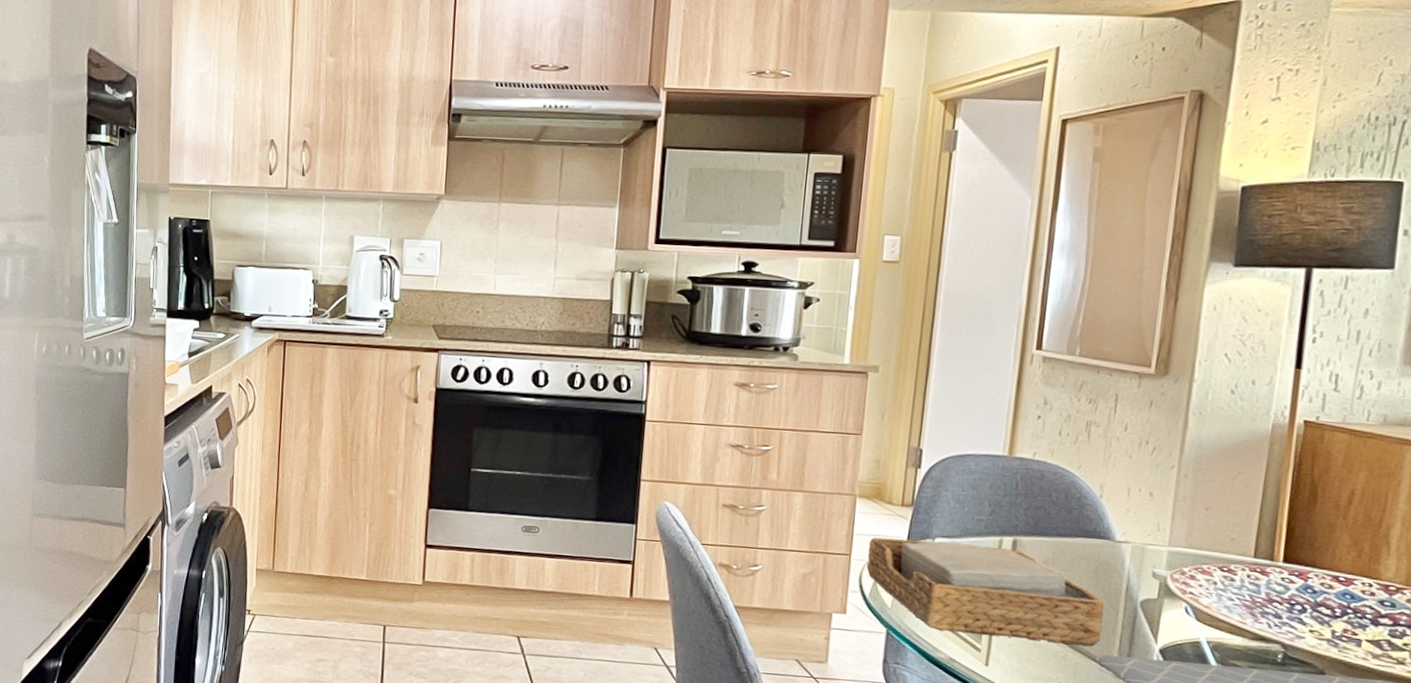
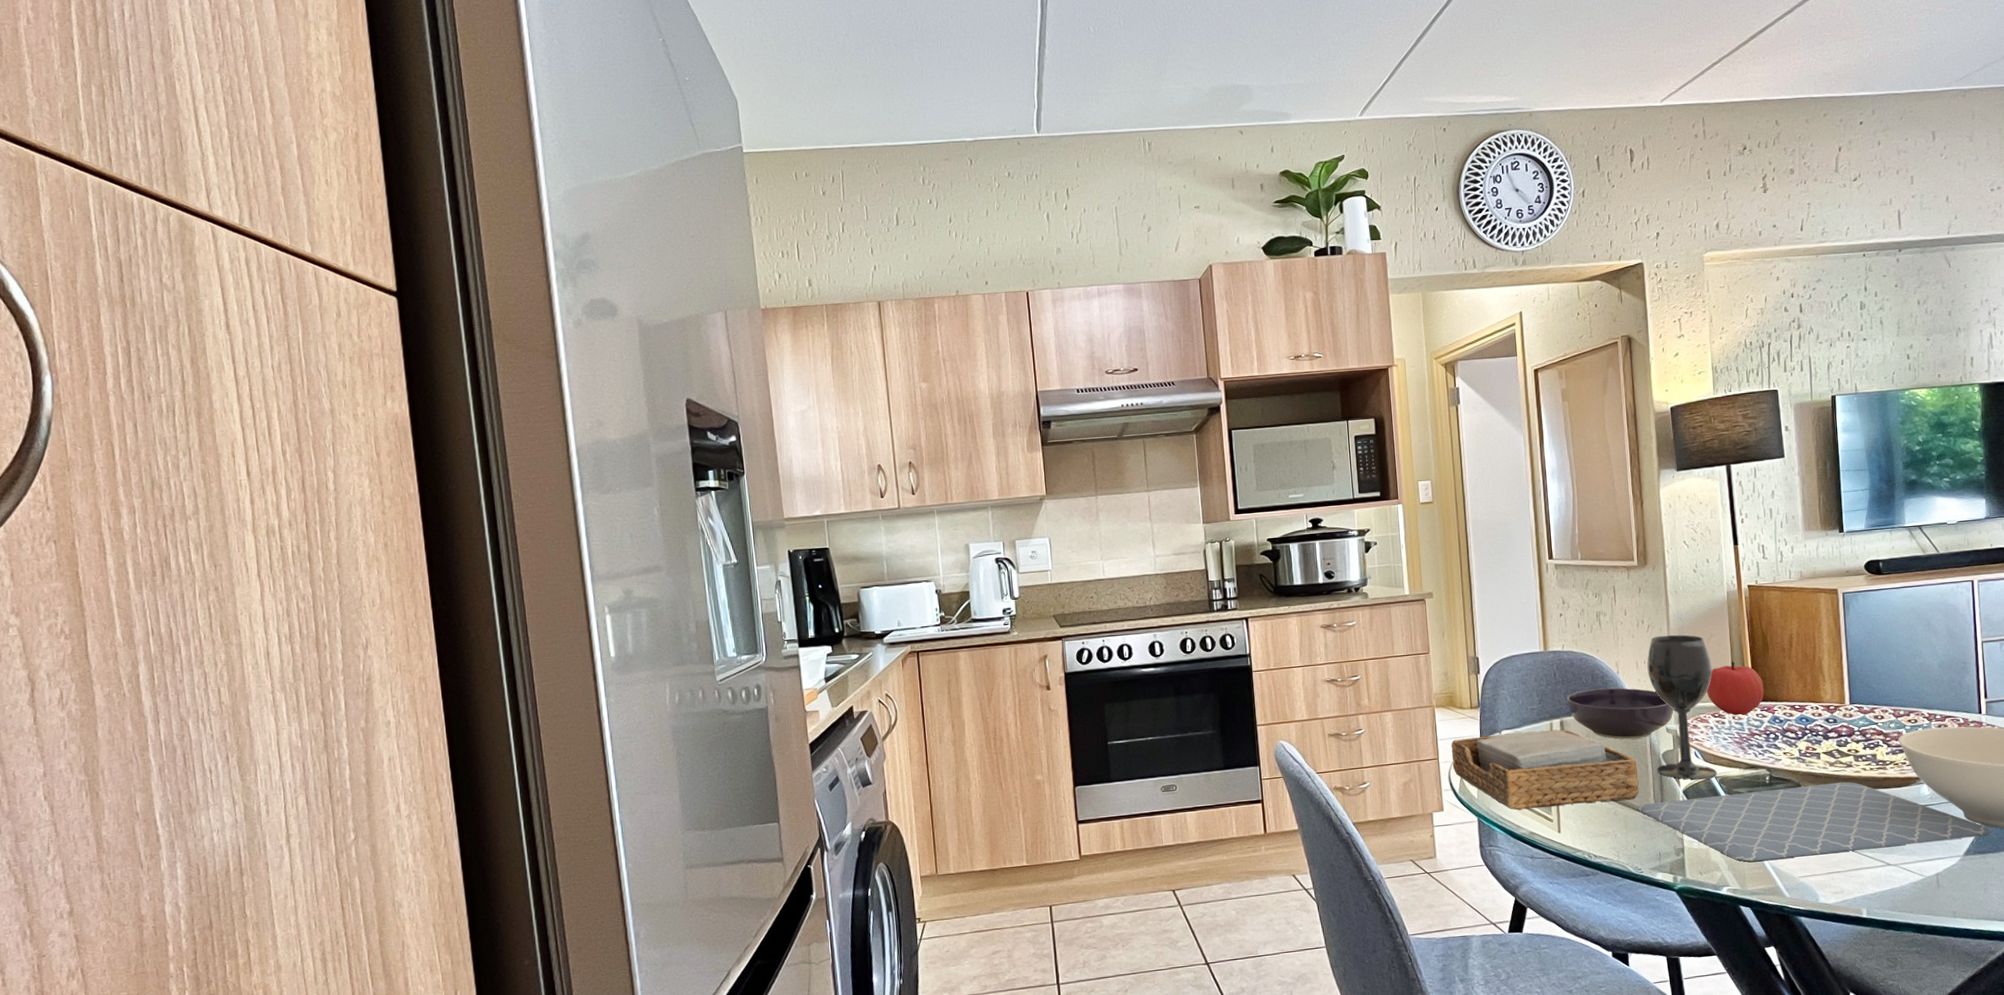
bowl: none [1026,509,1168,579] -> present [1566,688,1674,740]
wine glass: none [1130,462,1232,642] -> present [1647,634,1718,780]
fruit: none [1217,508,1300,576] -> present [1706,661,1764,716]

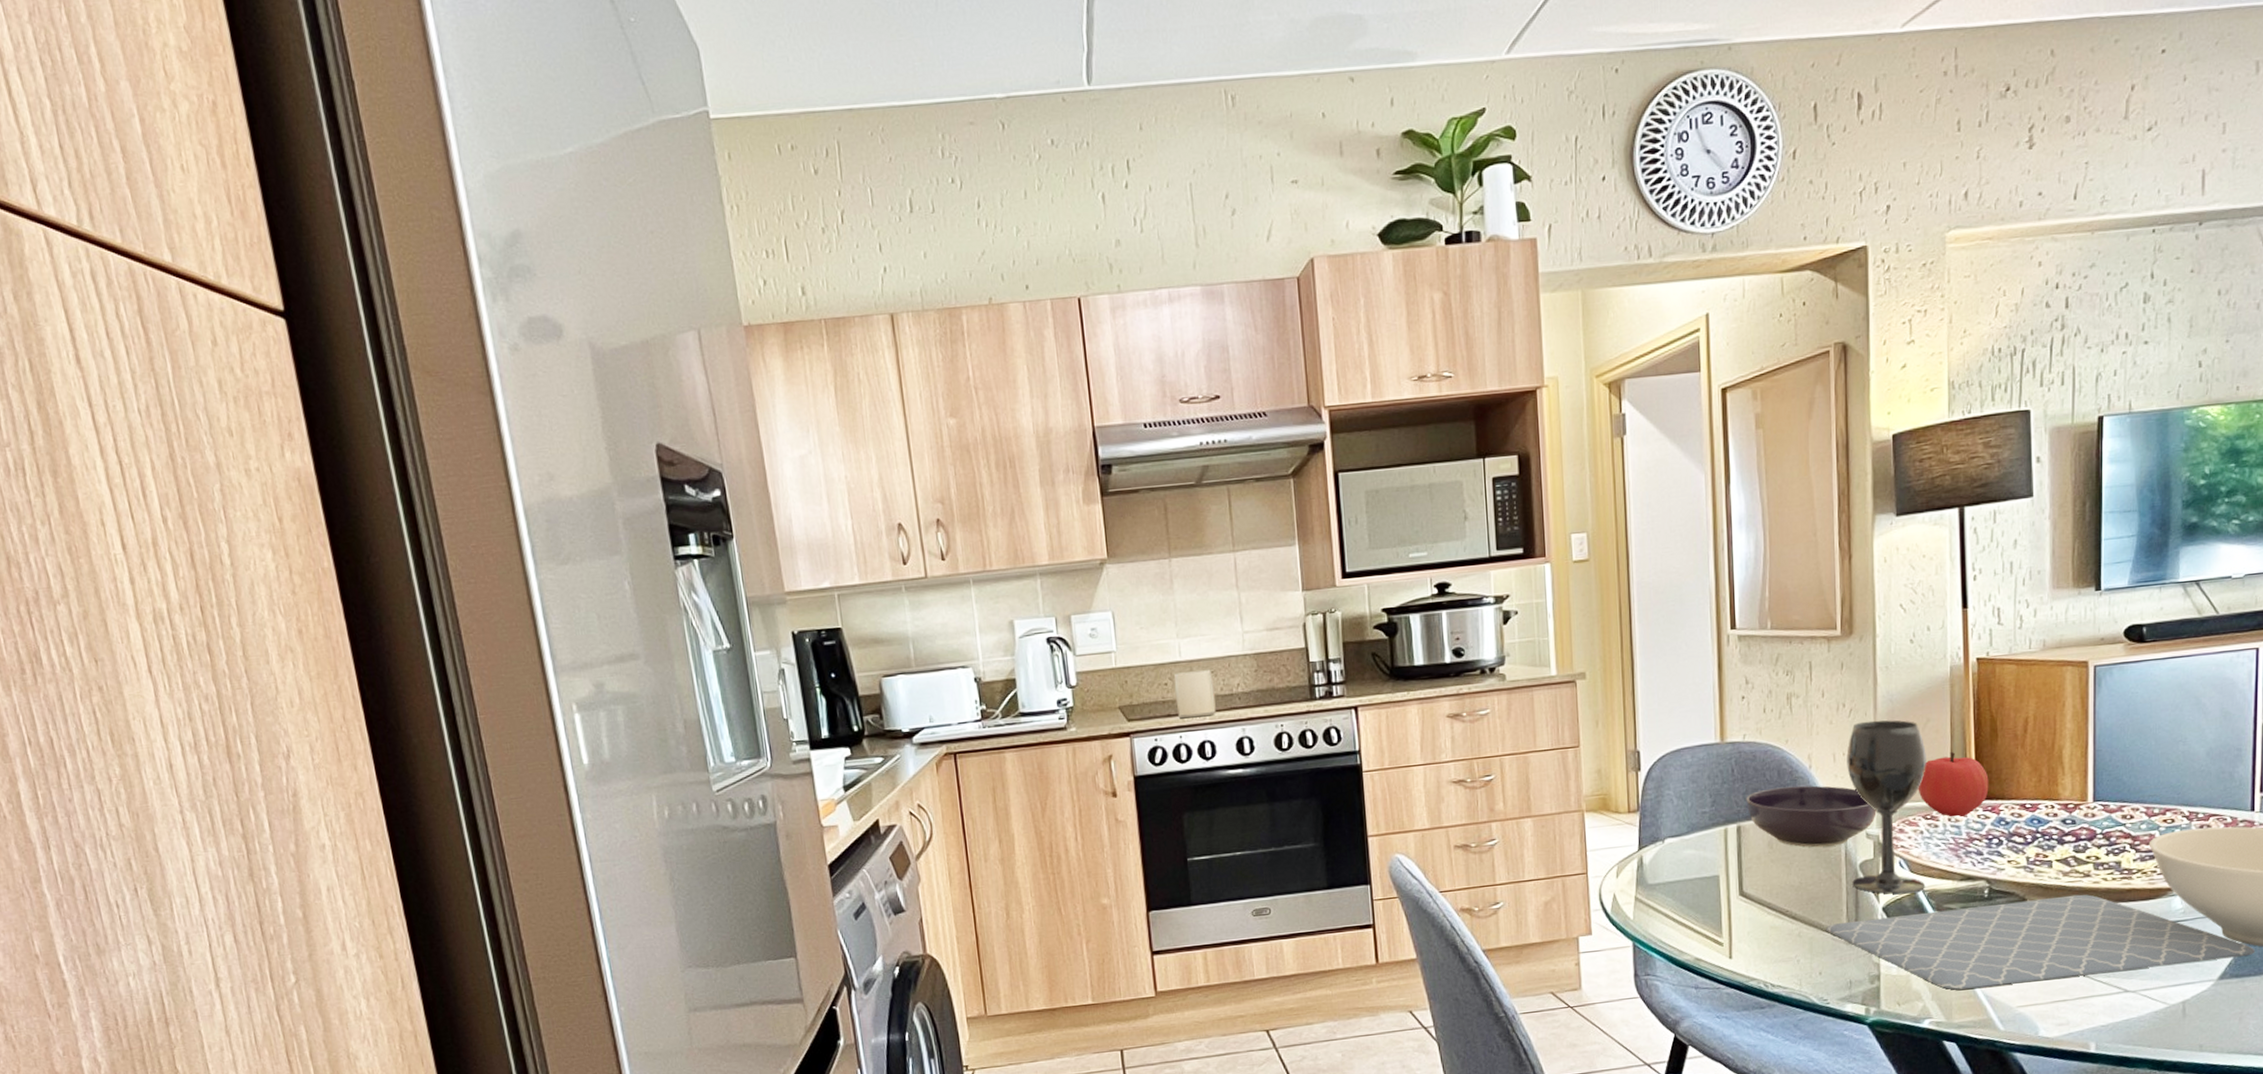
mug: none [1098,585,1133,626] -> present [1173,669,1216,719]
napkin holder: present [1451,729,1639,810] -> none [1603,836,1830,933]

